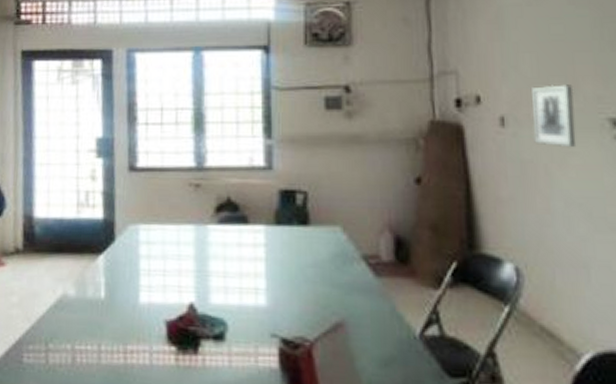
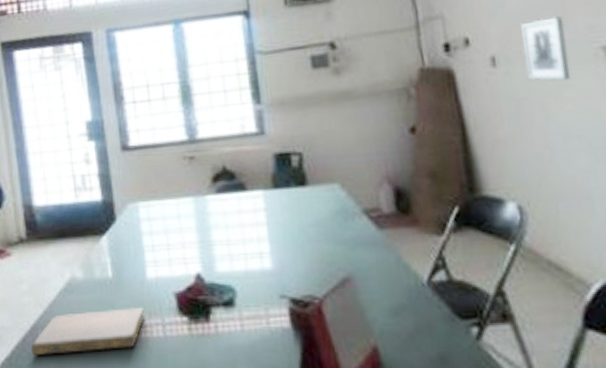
notebook: none [13,330,133,374] -> present [30,308,145,356]

